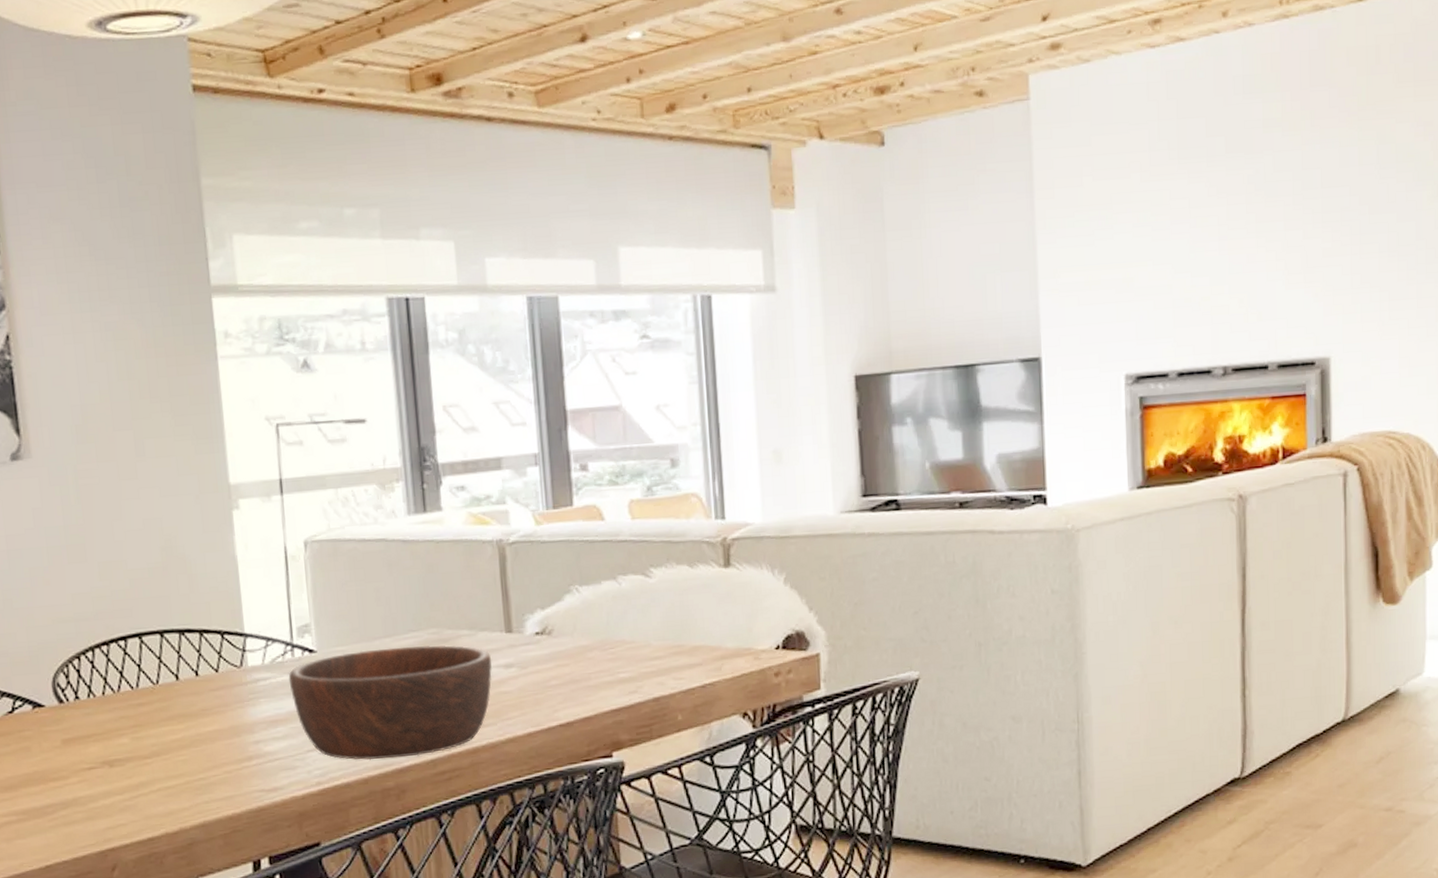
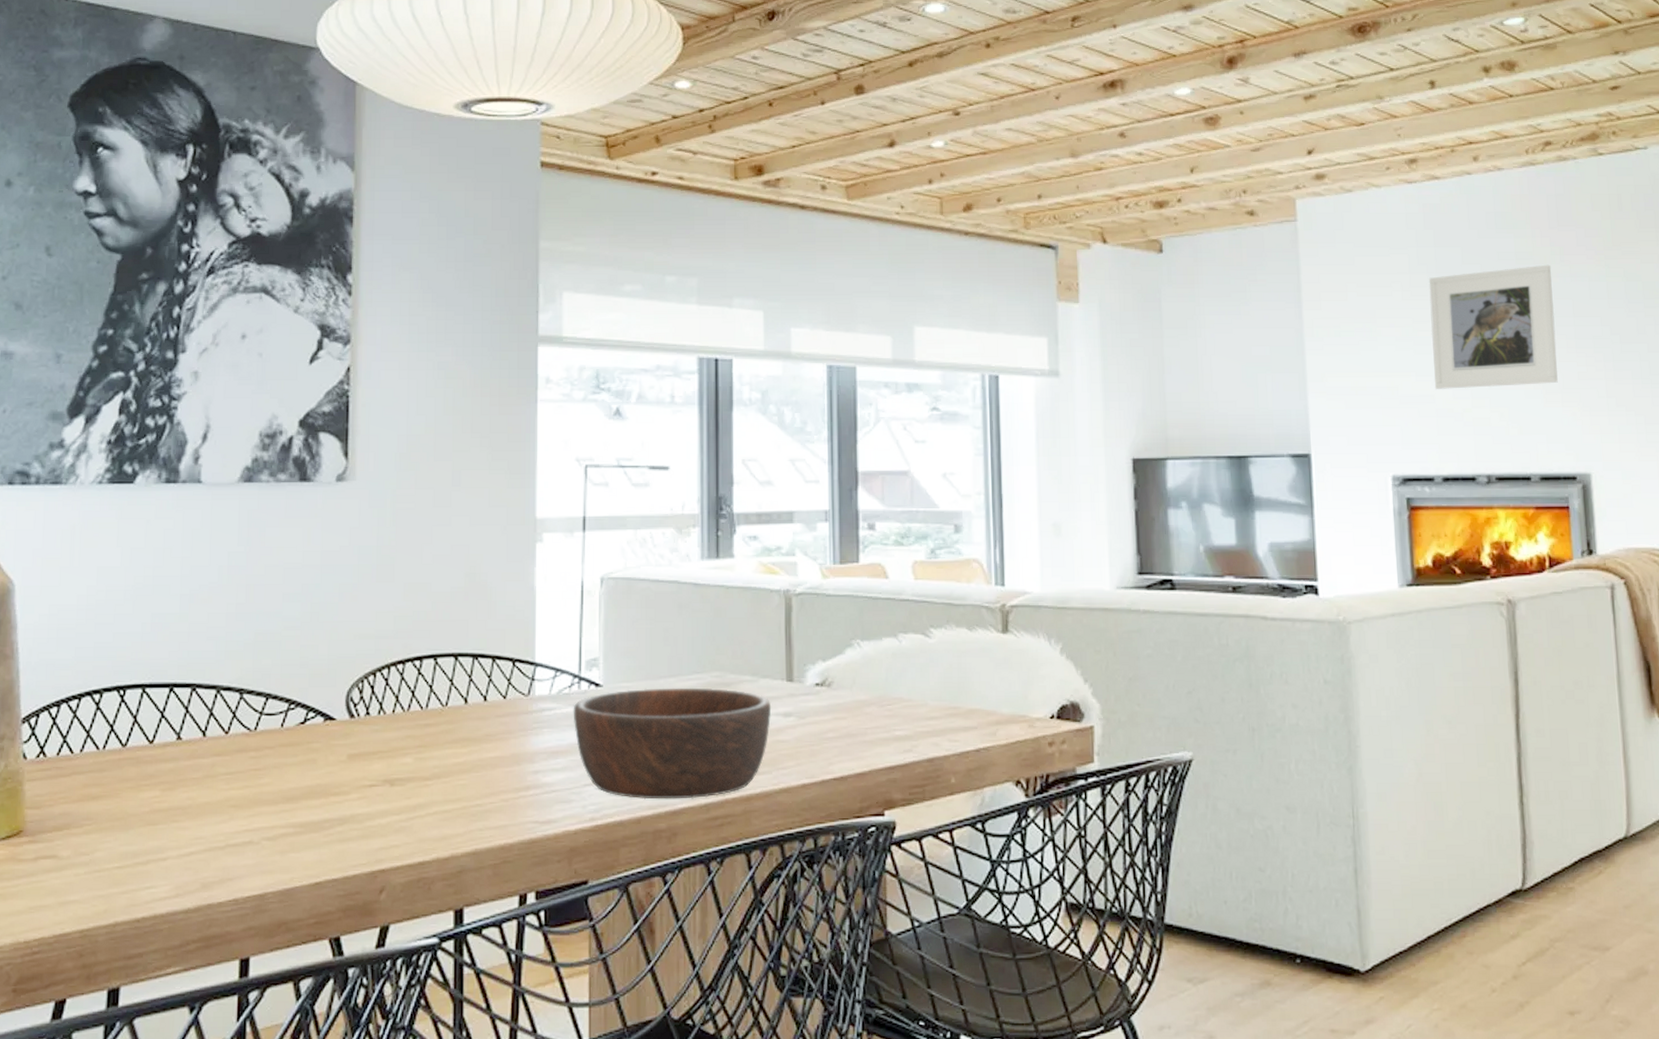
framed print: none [1169,131,1302,278] -> present [1428,264,1558,389]

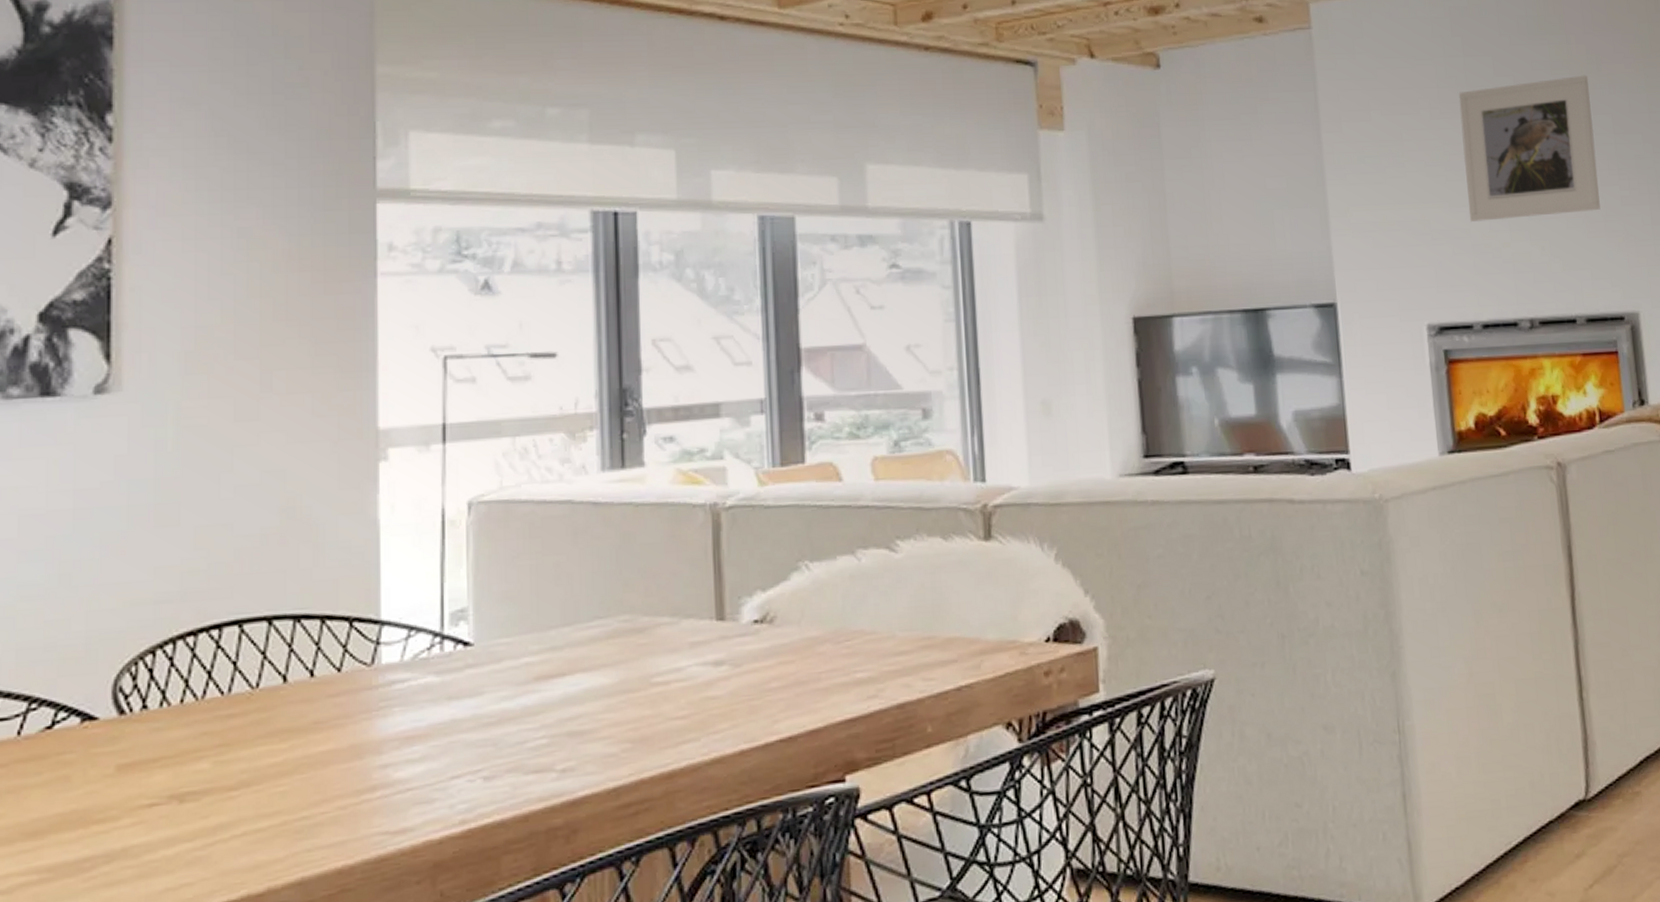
wooden bowl: present [573,687,772,800] -> none [433,636,698,790]

